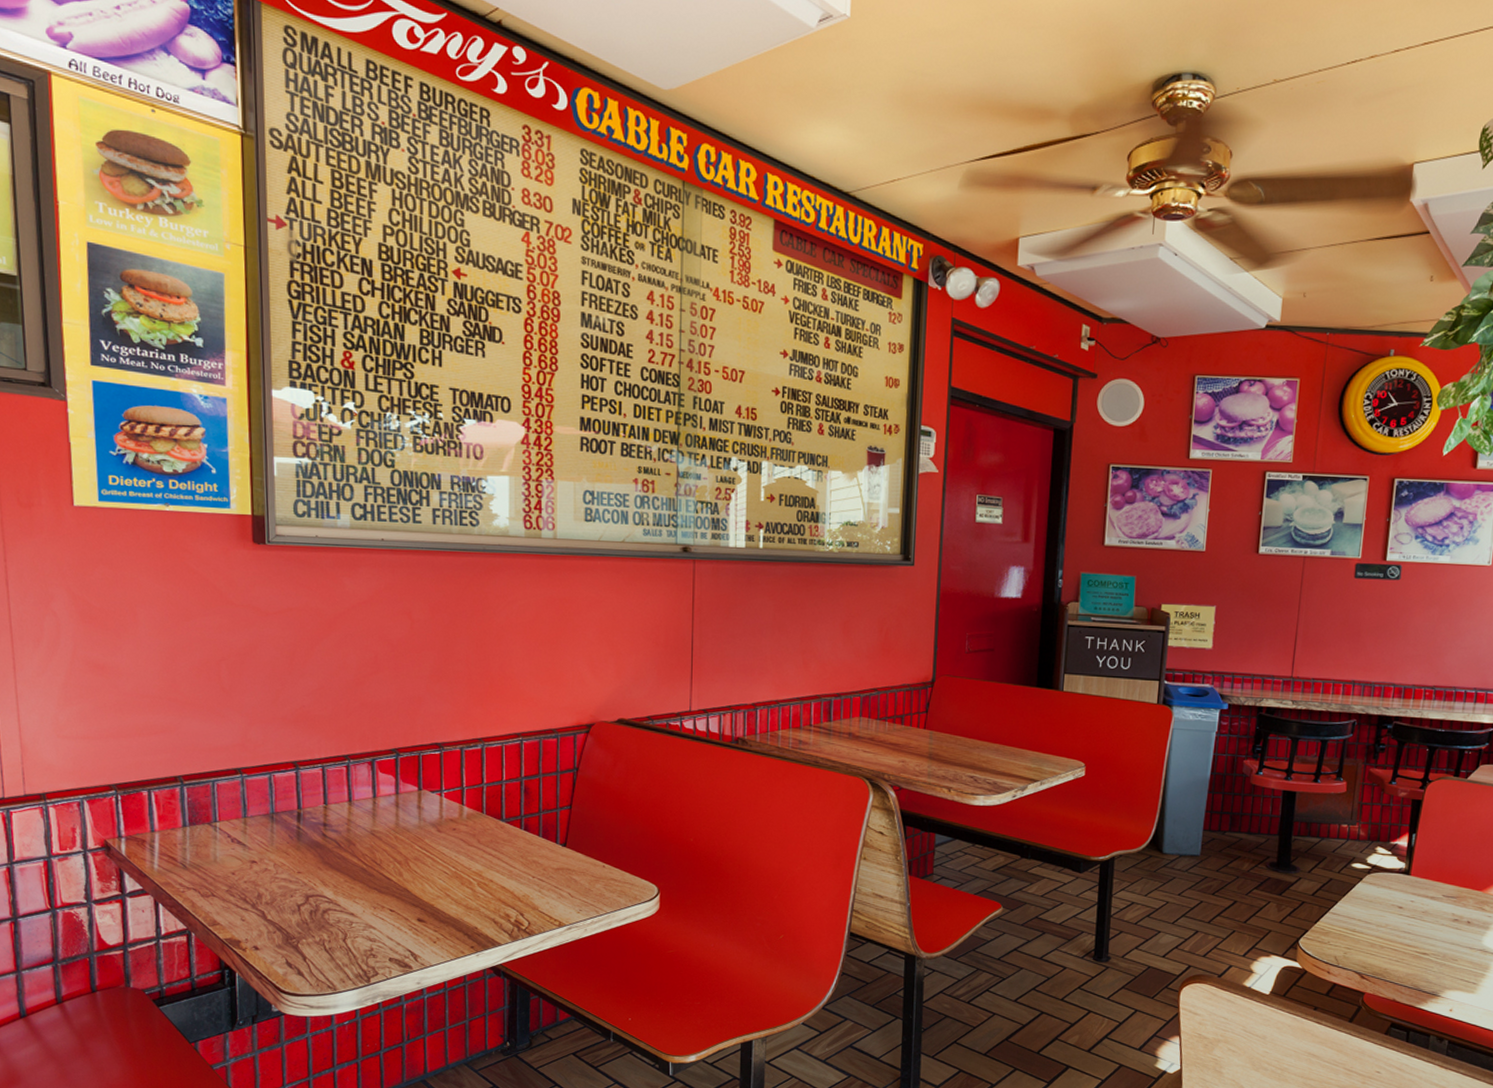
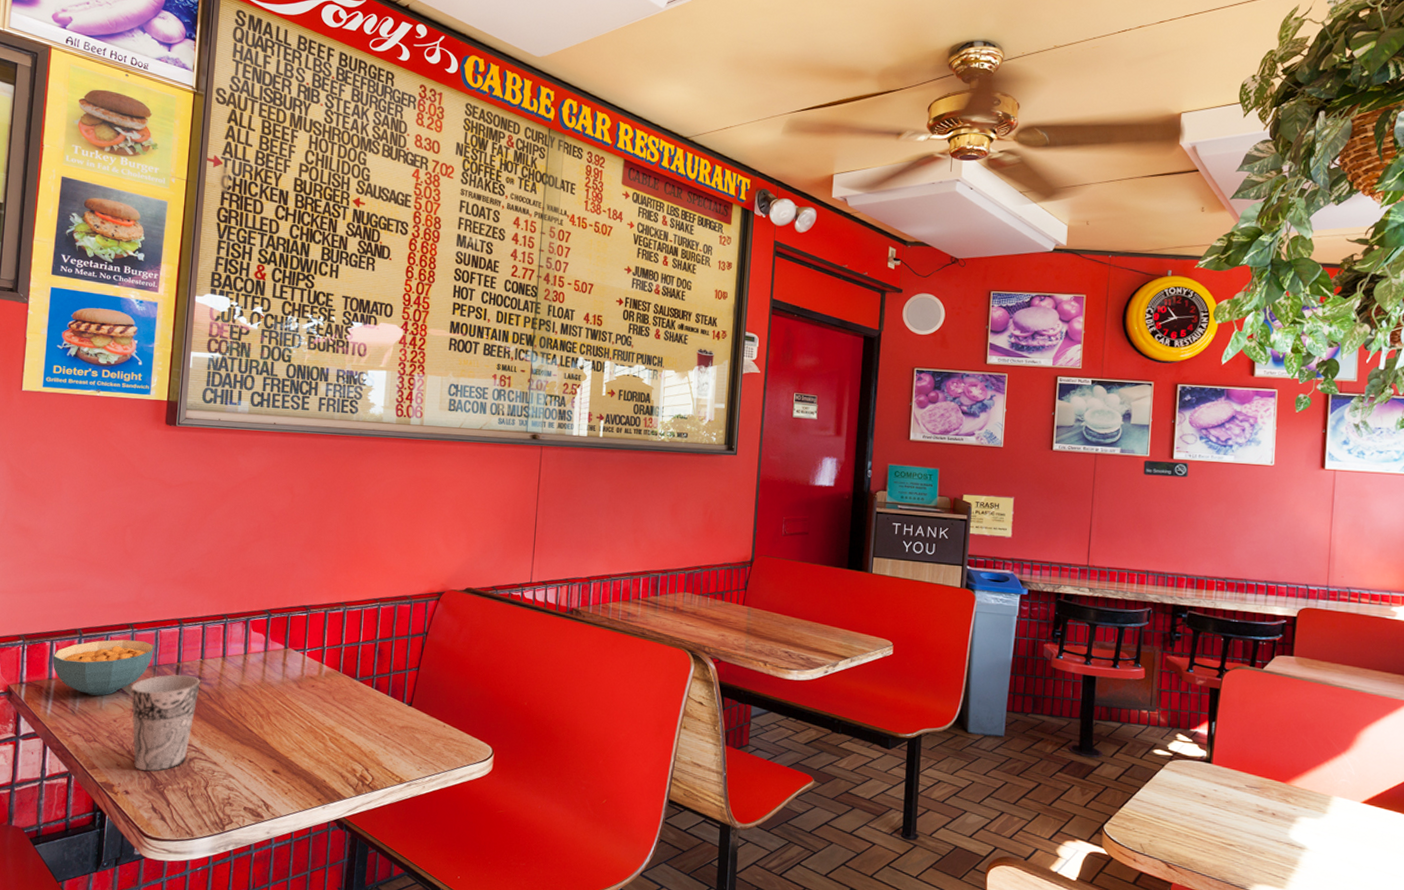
cereal bowl: none [152,786,270,848] -> present [52,639,155,696]
cup: none [248,821,326,925] -> present [131,674,201,771]

